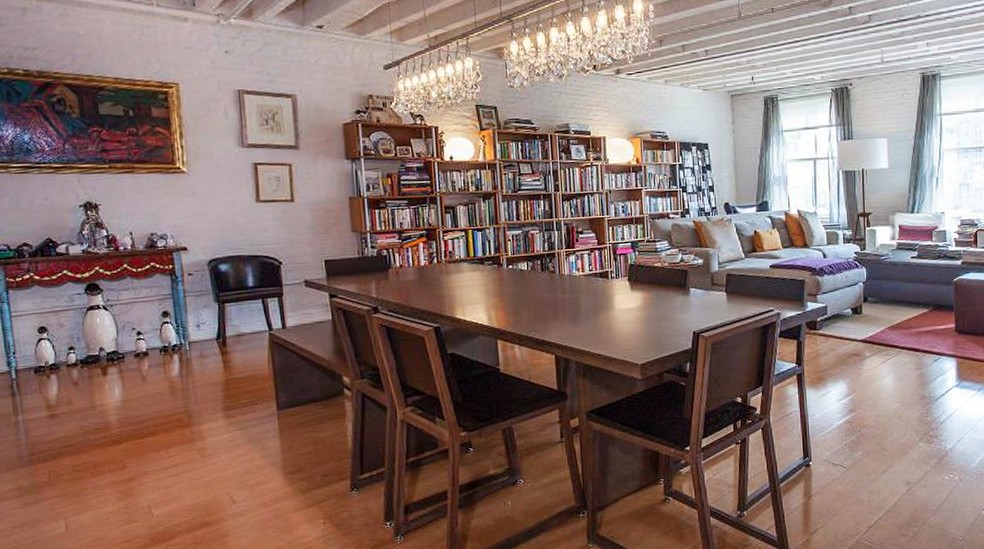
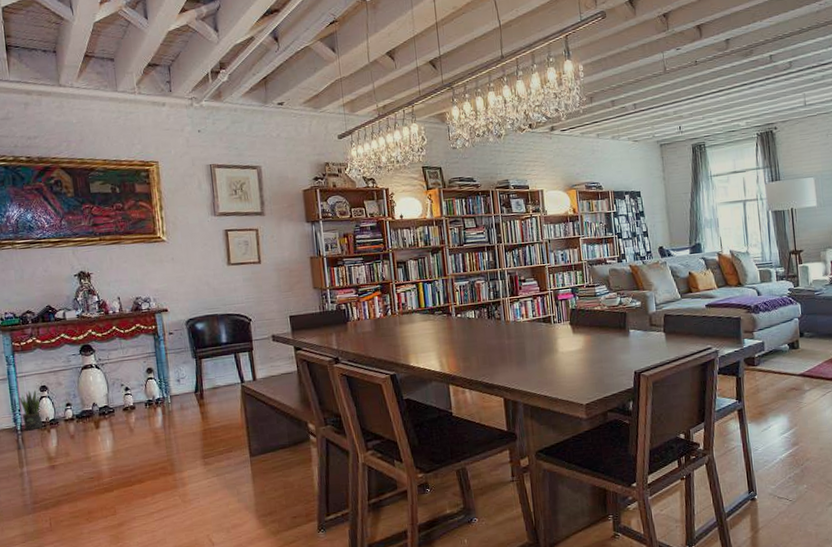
potted plant: none [14,331,42,376] -> present [20,390,43,431]

